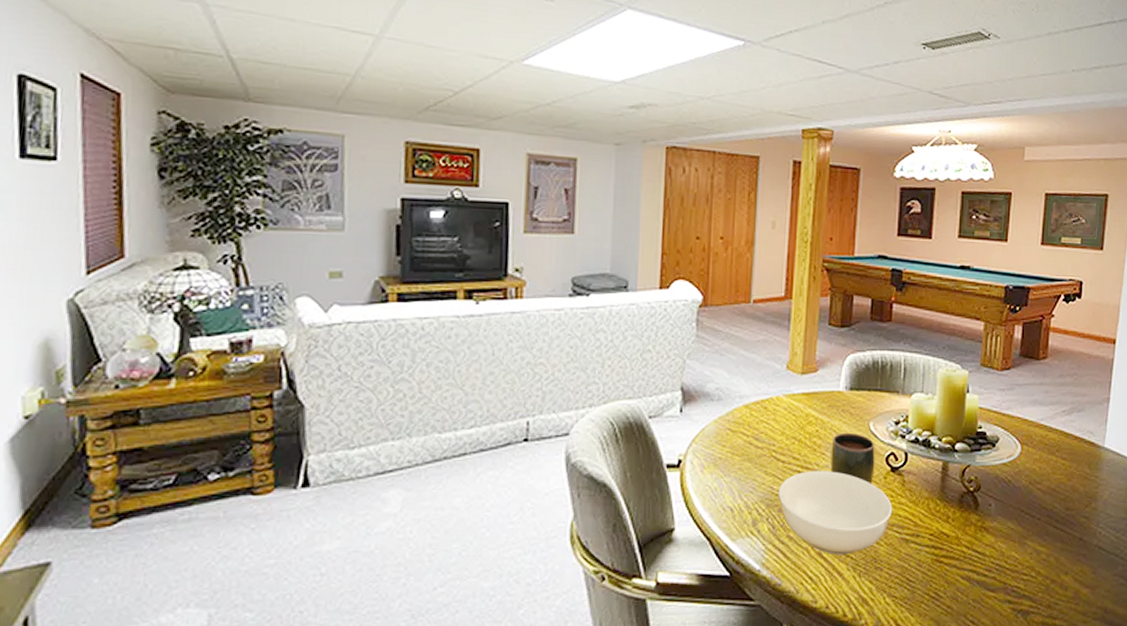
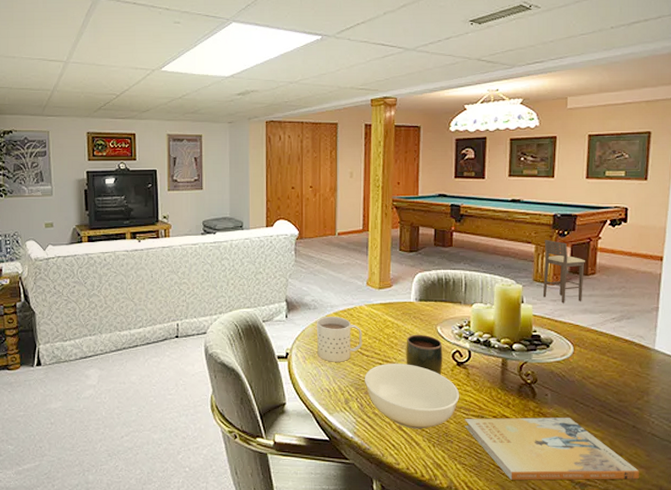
mug: none [719,409,779,471] -> present [316,316,362,362]
book: none [897,532,1085,613] -> present [465,417,640,481]
bar stool: none [990,316,1037,393] -> present [542,240,585,303]

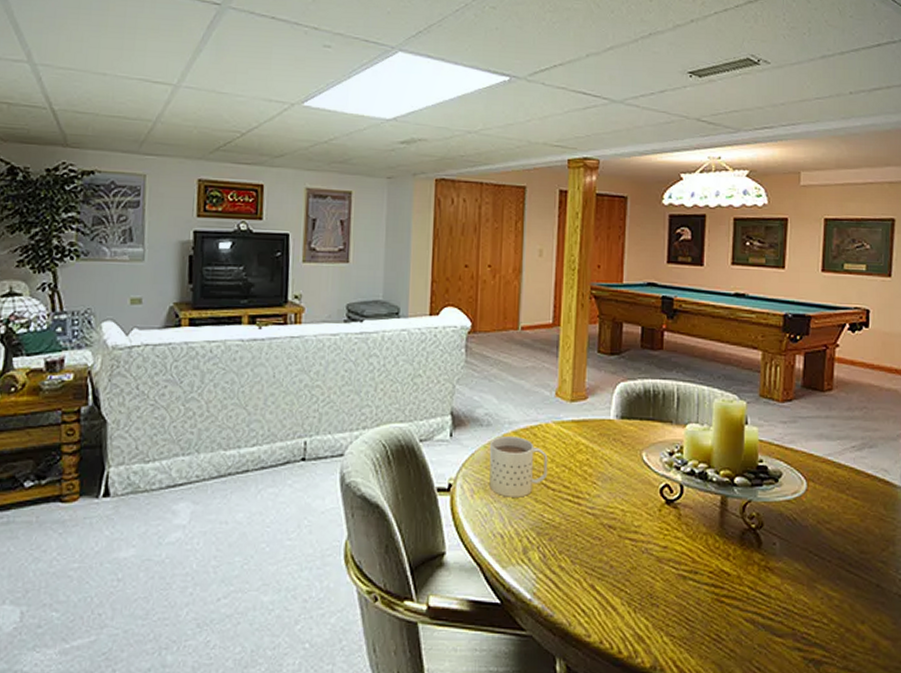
bowl: present [364,364,460,429] -> none [548,500,669,589]
mug: present [406,335,443,375] -> none [602,463,649,517]
book: present [465,417,640,481] -> none [674,573,885,657]
bar stool: present [542,240,585,303] -> none [770,346,820,426]

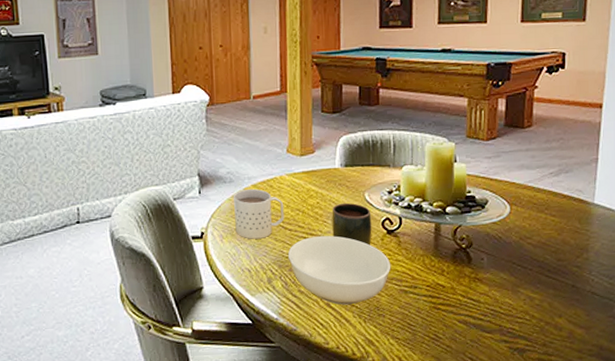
bowl: none [548,500,669,589] -> present [287,236,391,305]
mug: none [602,463,649,517] -> present [331,203,372,246]

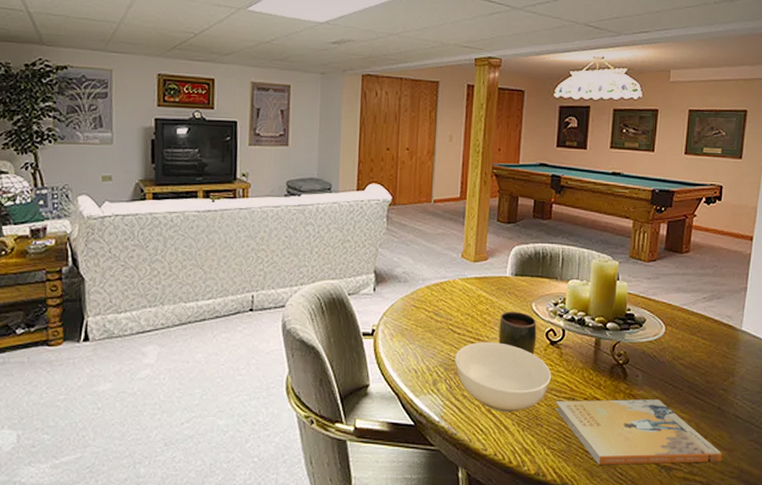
mug: present [233,188,285,239] -> none [406,290,455,340]
book: none [397,281,580,351] -> present [555,399,723,465]

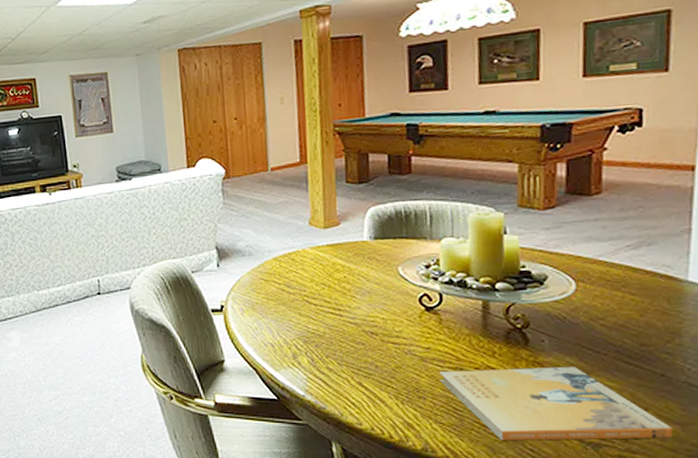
bowl: present [454,342,552,413] -> none [313,311,432,385]
mug: present [498,312,537,355] -> none [361,278,408,323]

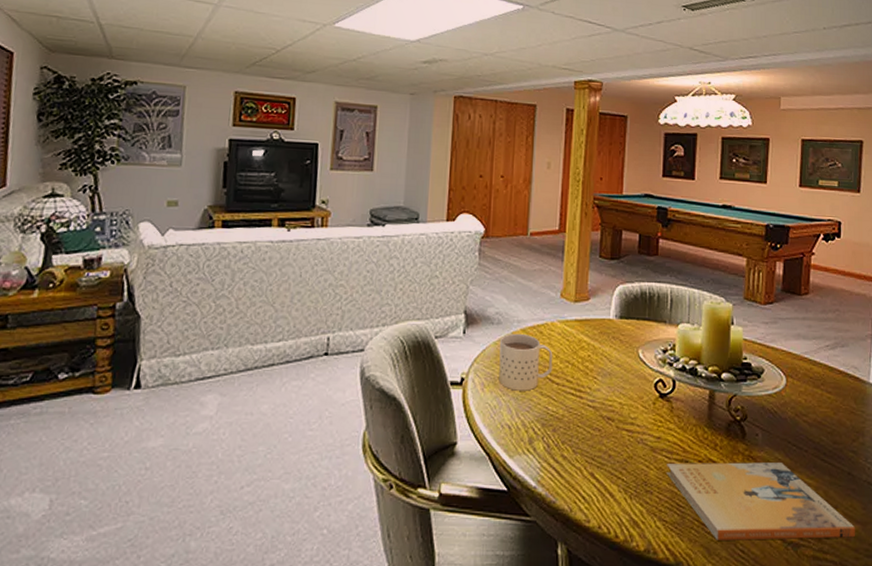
mug: none [252,262,309,313] -> present [499,333,553,391]

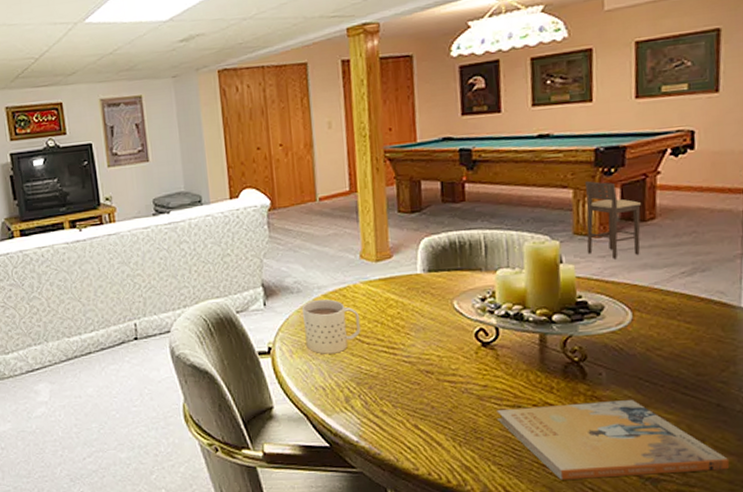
bar stool: none [754,253,798,327] -> present [586,181,641,260]

